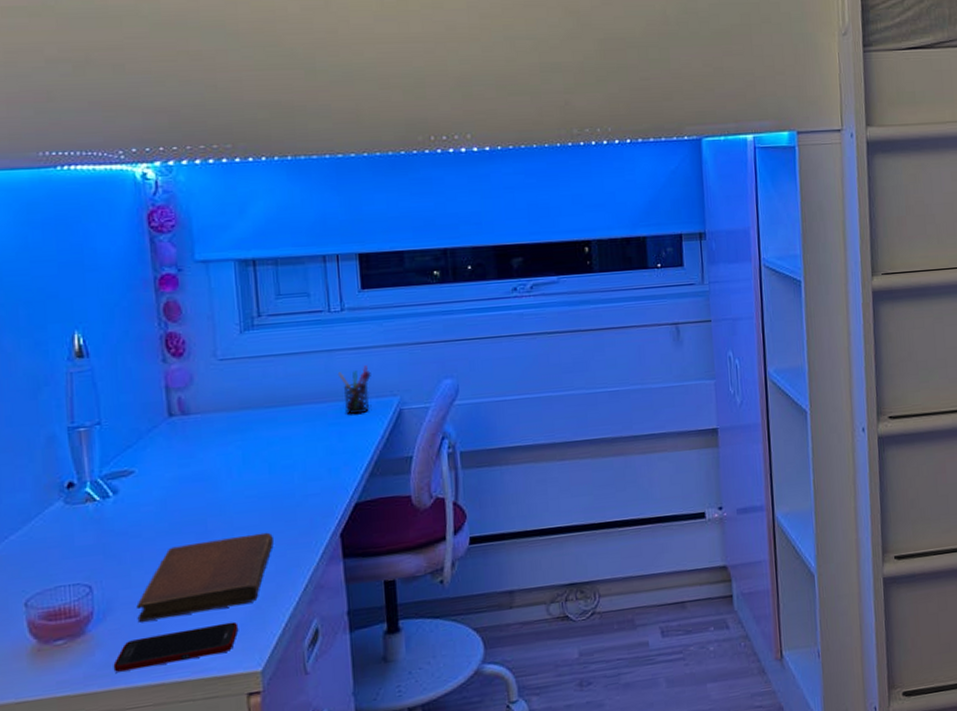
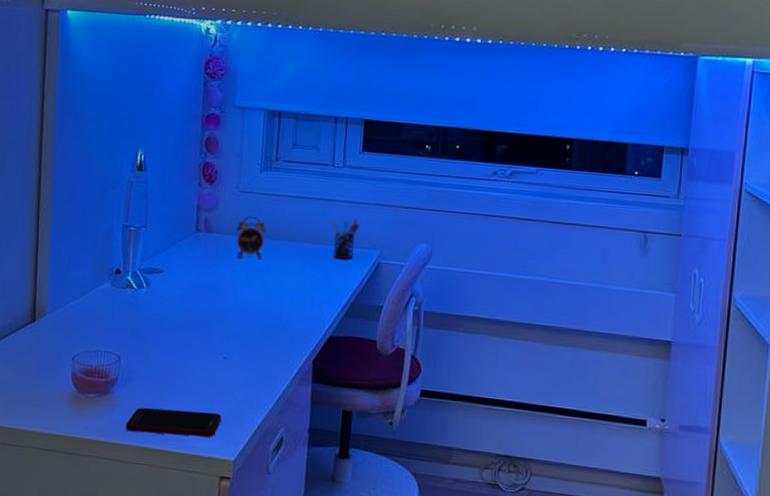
notebook: present [136,532,274,622] -> none [148,339,260,401]
alarm clock: none [221,385,259,437] -> present [236,216,266,258]

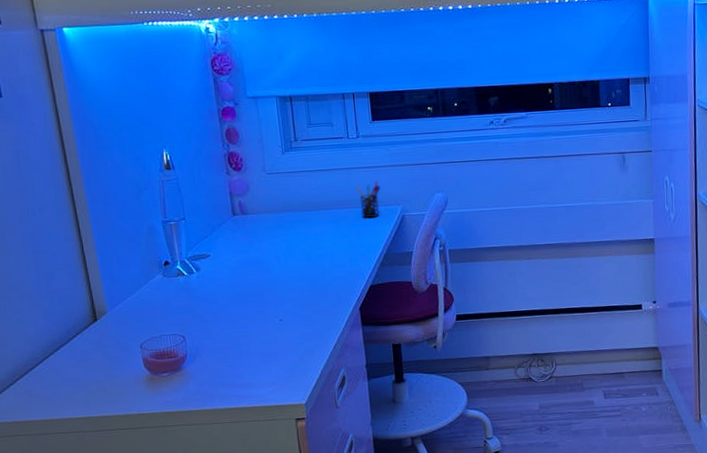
cell phone: present [125,407,222,437] -> none [202,367,288,398]
alarm clock: present [236,216,266,258] -> none [270,194,298,232]

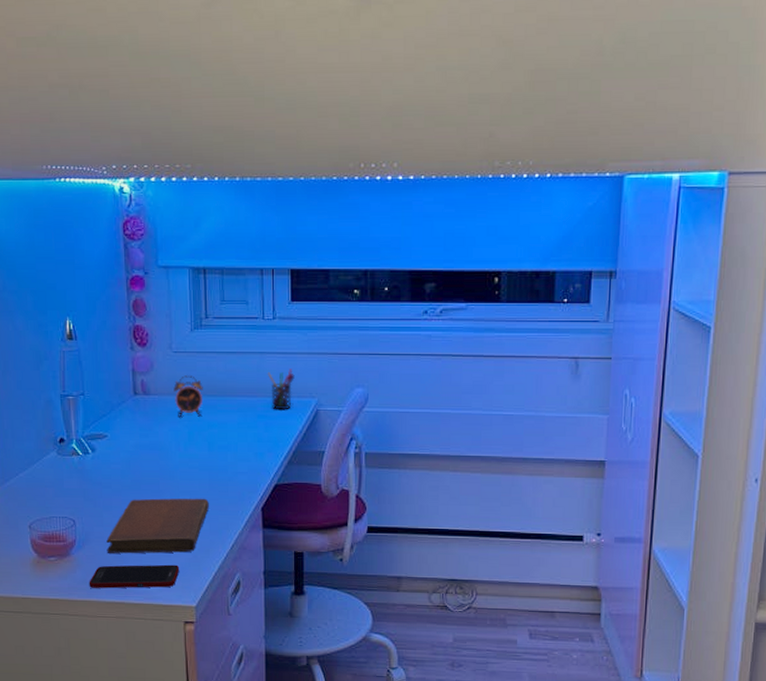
cell phone: none [202,367,288,398] -> present [89,564,180,589]
notebook: none [216,304,311,364] -> present [106,498,209,554]
alarm clock: none [270,194,298,232] -> present [173,375,203,417]

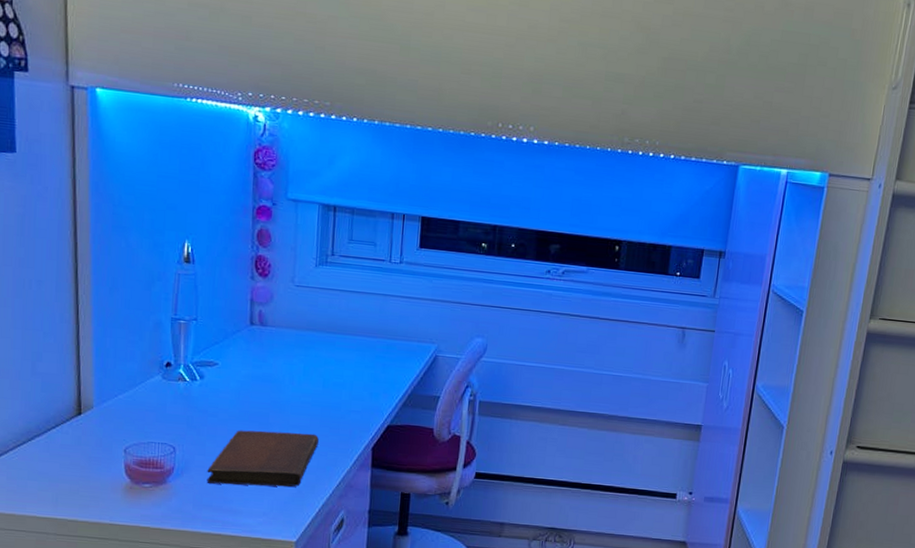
cell phone: present [89,564,180,589] -> none [184,495,283,521]
alarm clock: present [173,375,203,417] -> none [292,310,323,351]
pen holder: present [267,369,295,410] -> none [389,313,417,353]

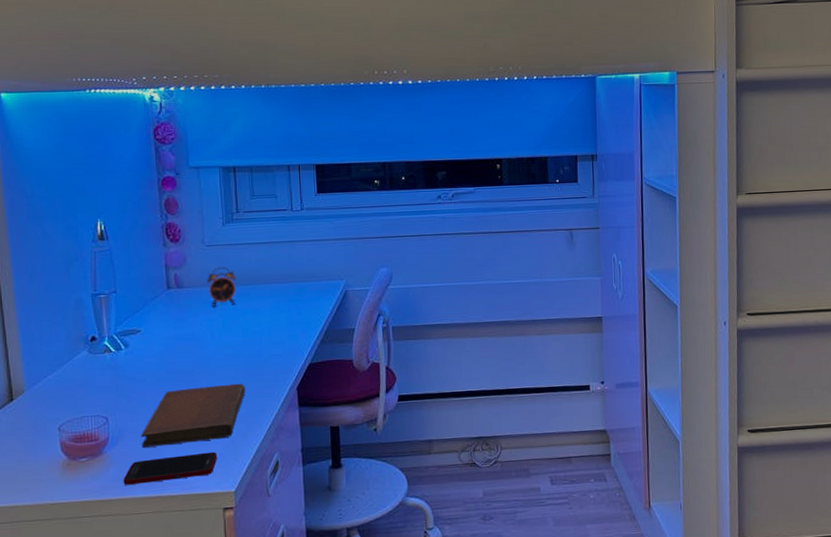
cell phone: none [184,495,283,521] -> present [123,451,218,485]
alarm clock: none [292,310,323,351] -> present [207,267,236,307]

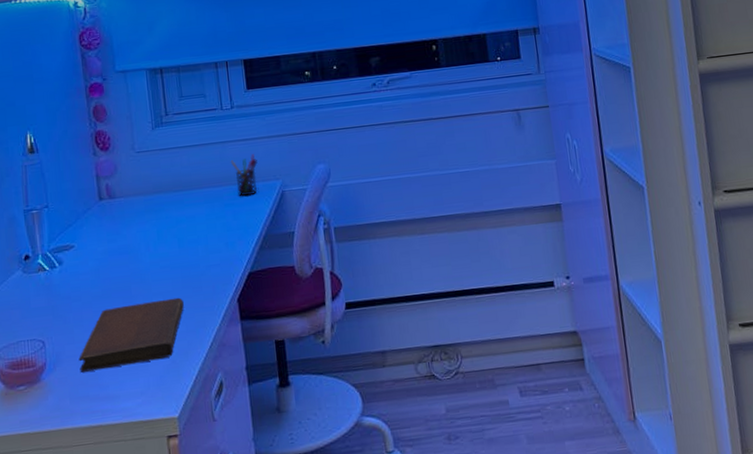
cell phone: present [123,451,218,485] -> none [62,373,159,414]
alarm clock: present [207,267,236,307] -> none [139,173,169,216]
pen holder: none [297,254,324,294] -> present [230,154,258,197]

